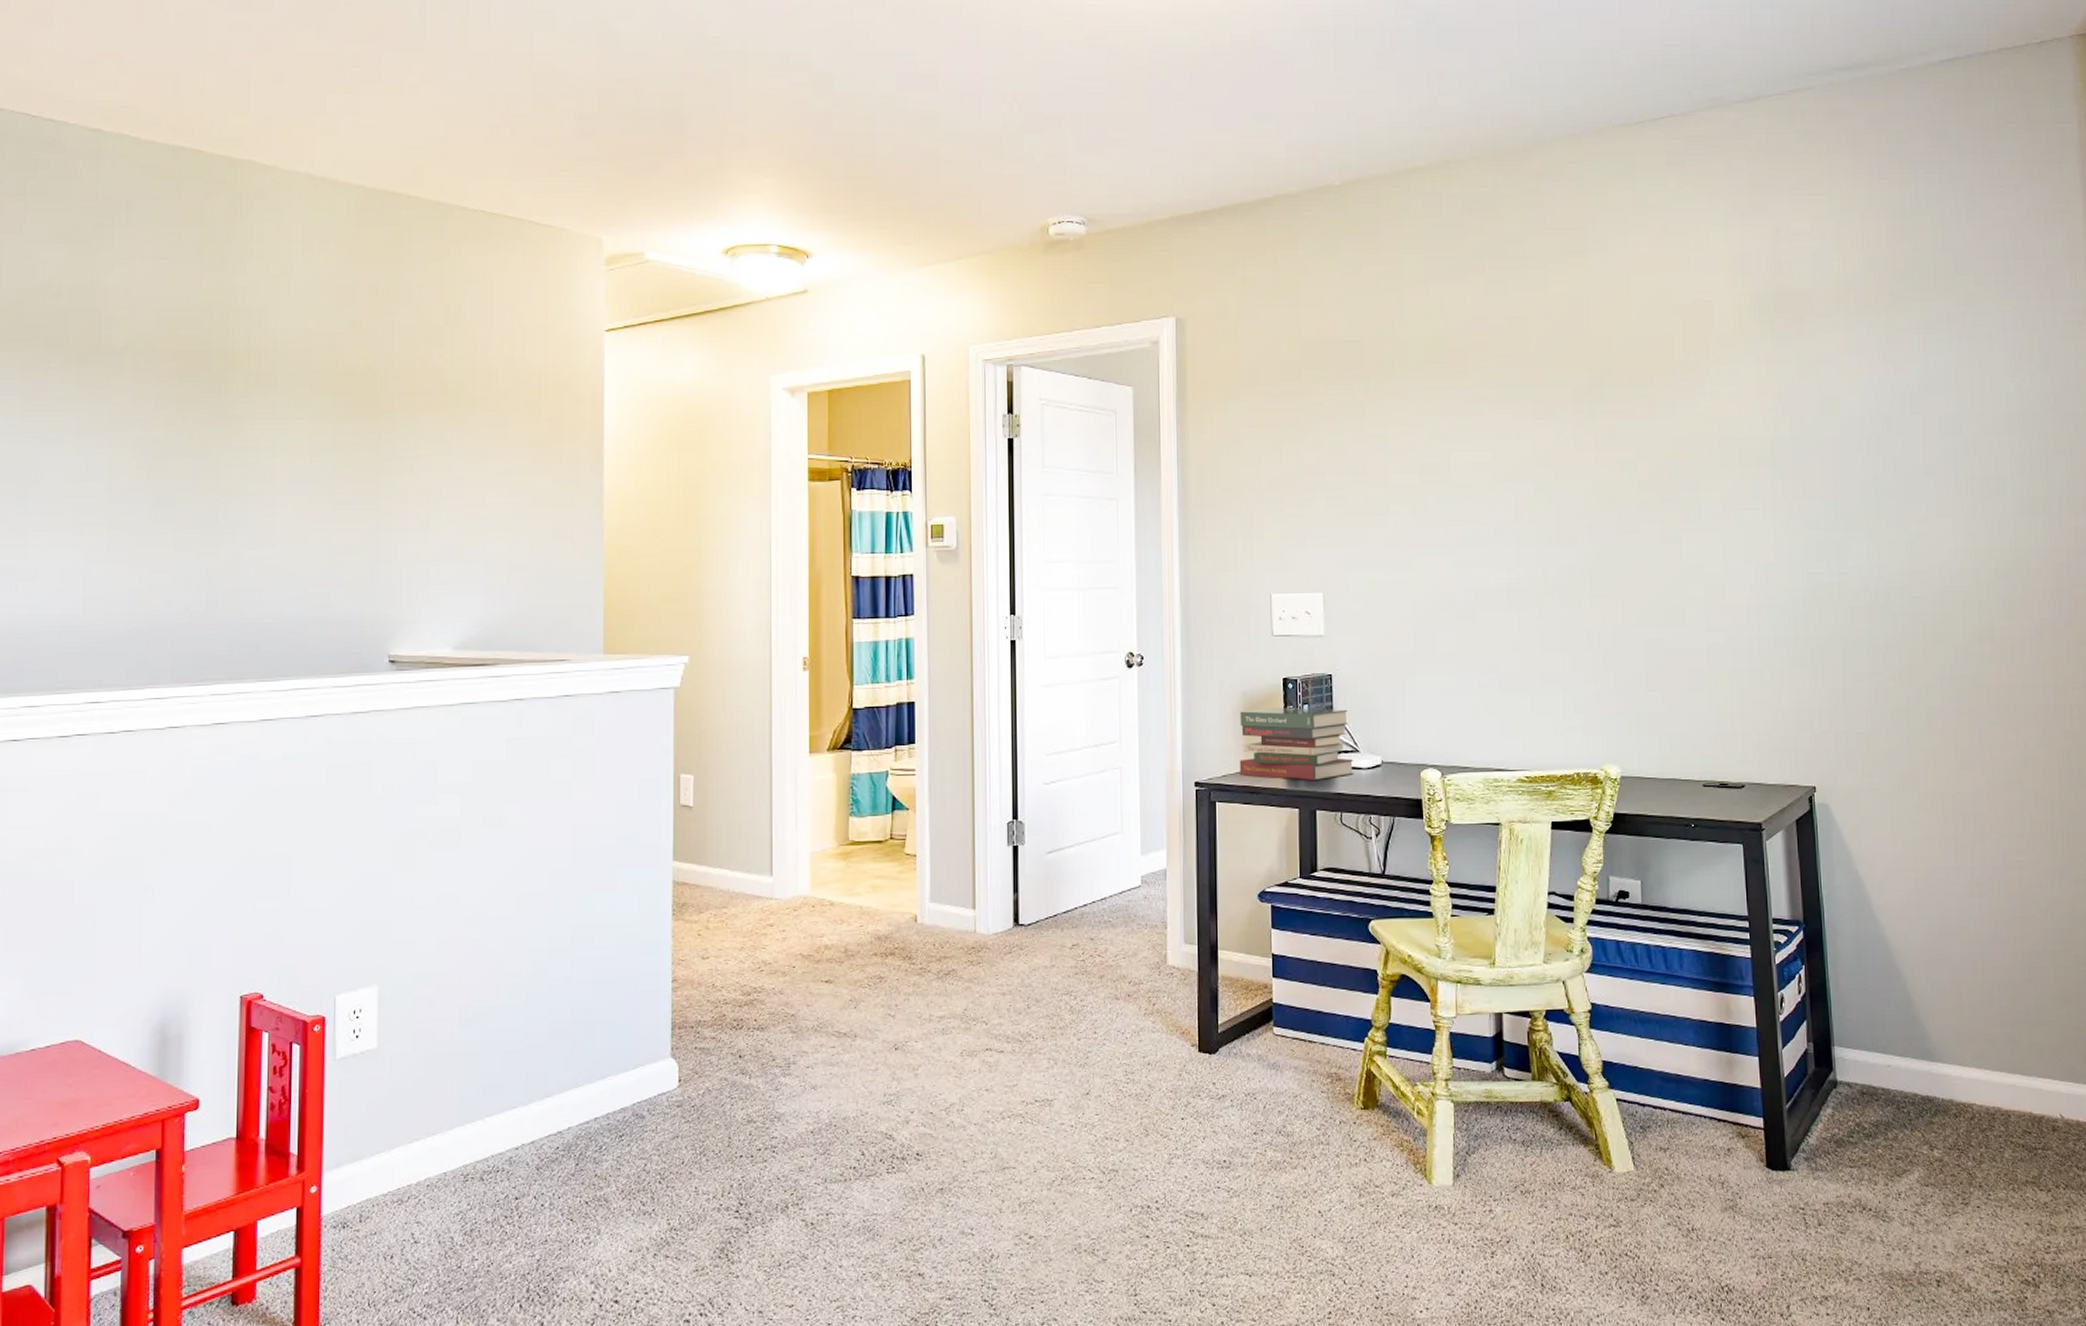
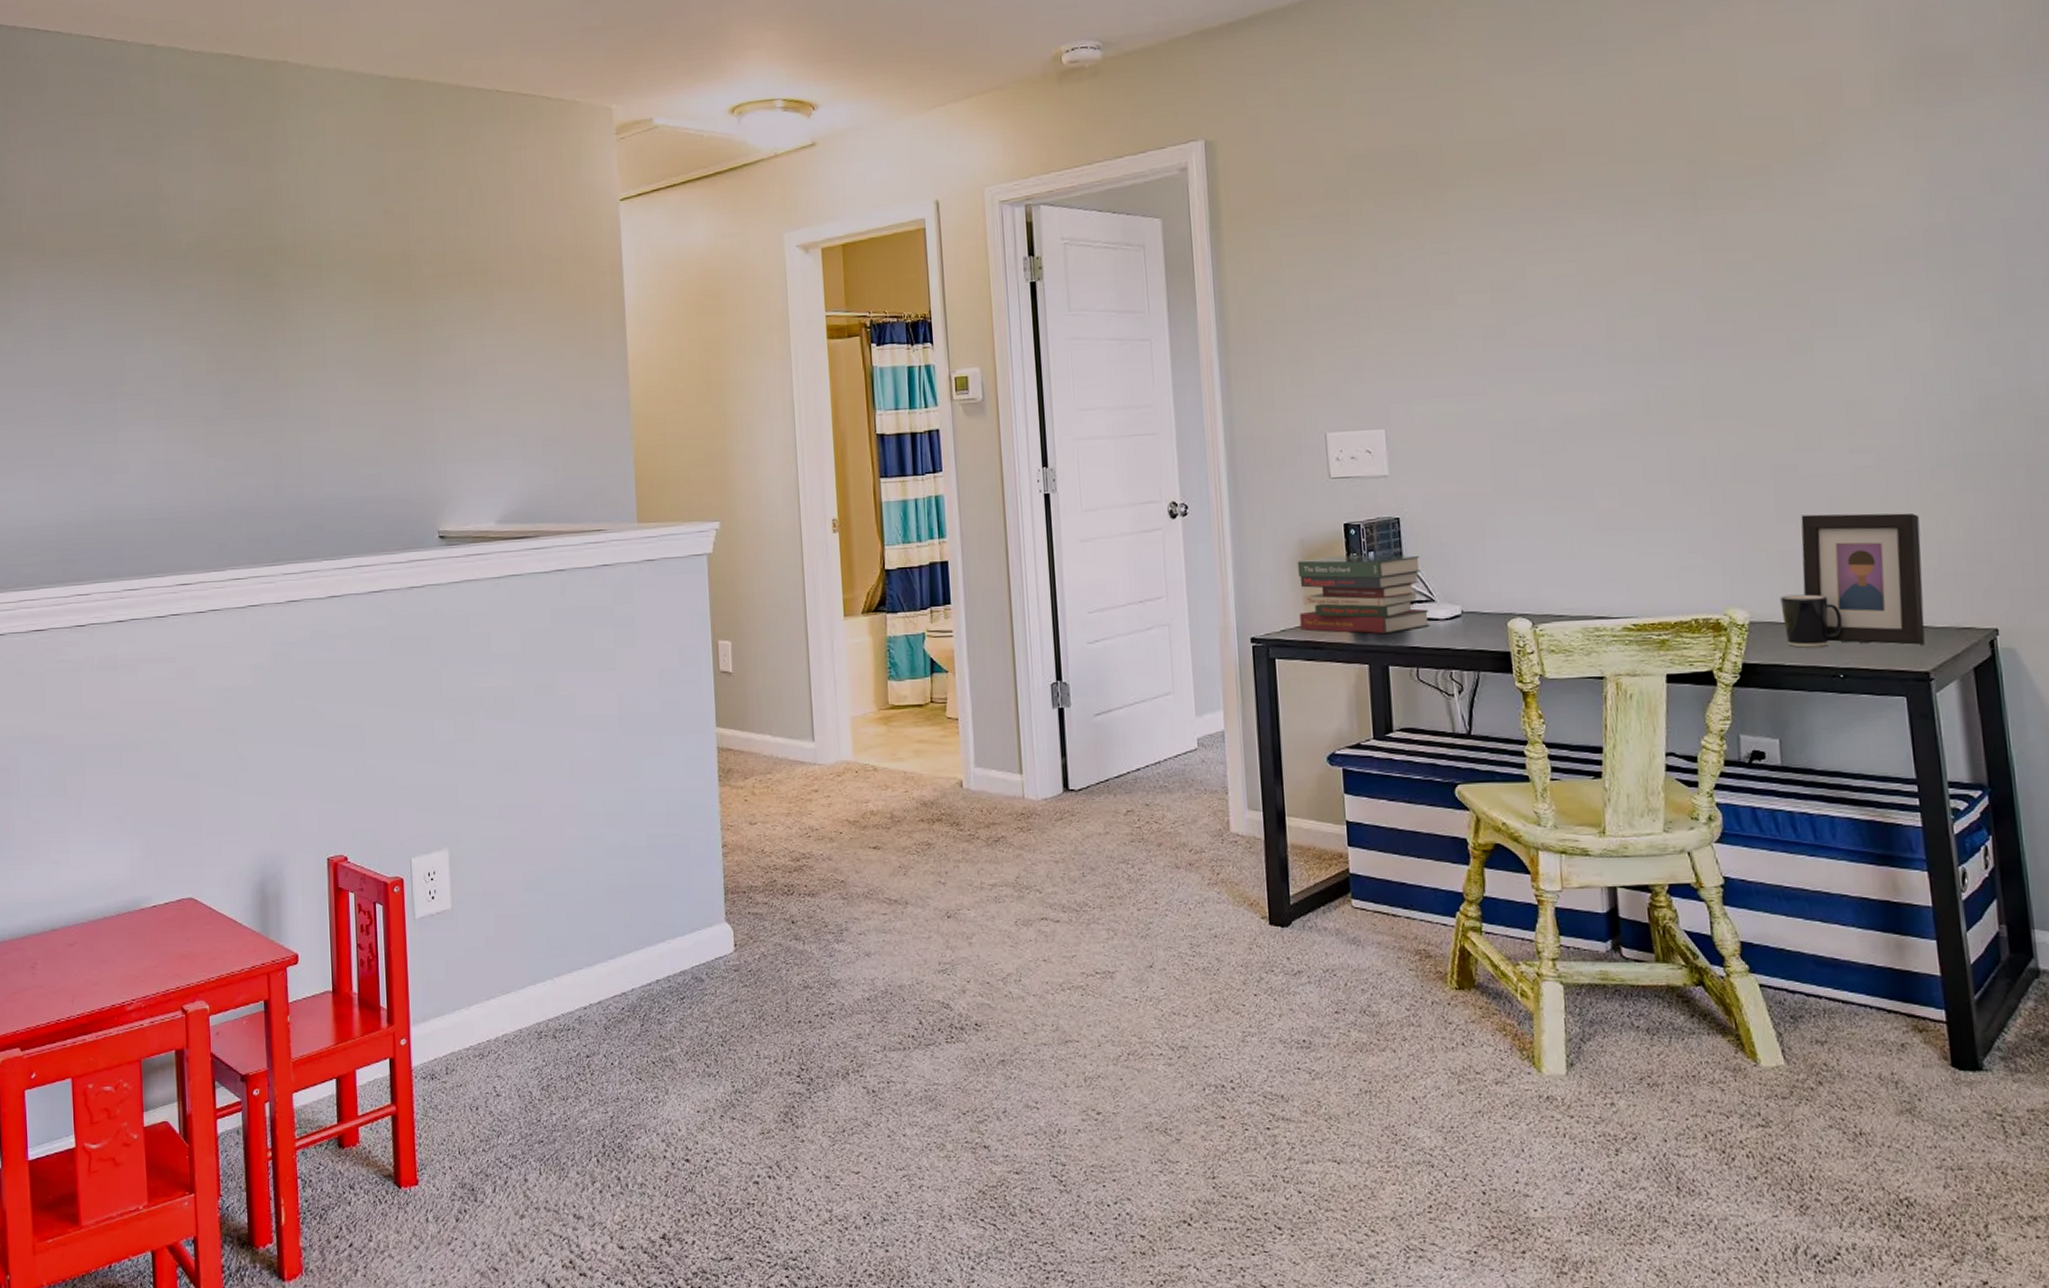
mug: none [1646,753,1696,800] -> present [1780,594,1843,648]
picture frame: none [1665,683,1760,799] -> present [1800,513,1925,645]

